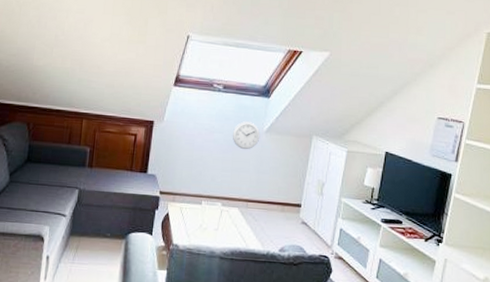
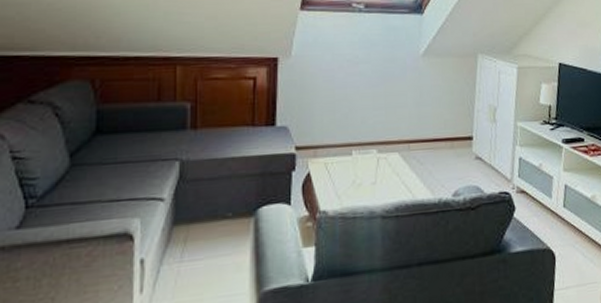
wall clock: present [233,121,261,150] -> none [383,45,417,81]

